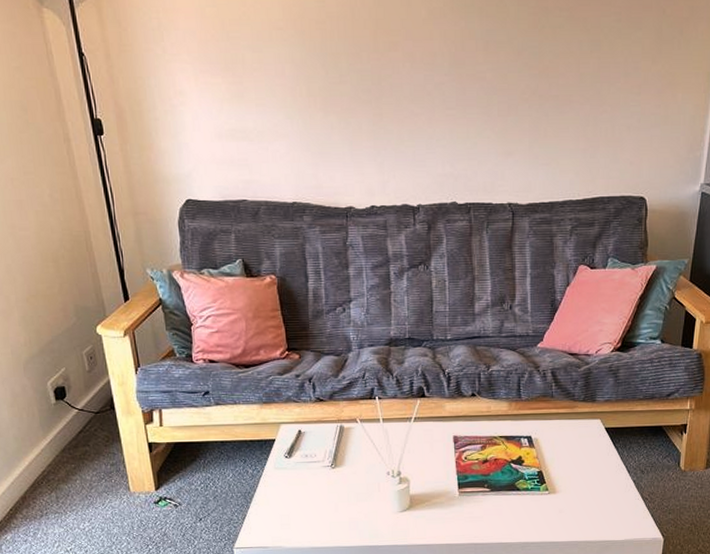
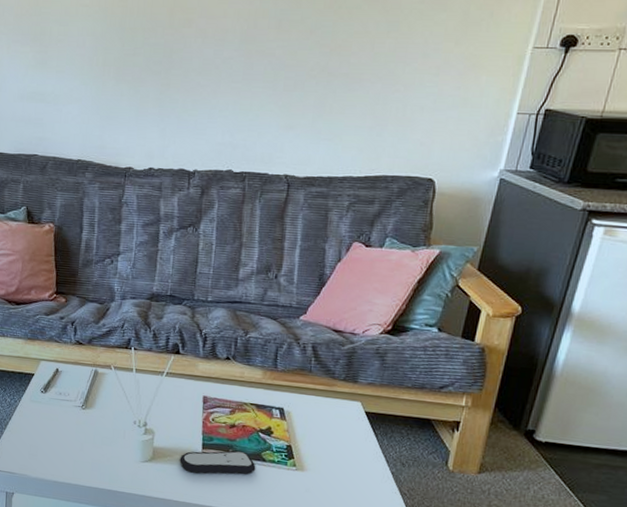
remote control: none [437,484,512,514] -> present [179,450,256,475]

